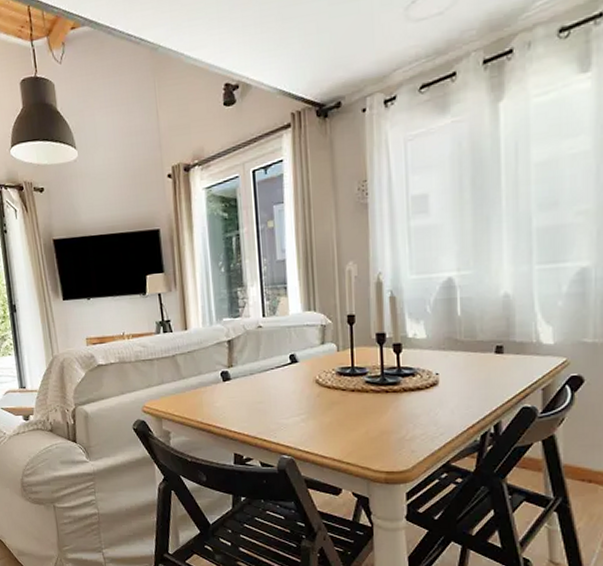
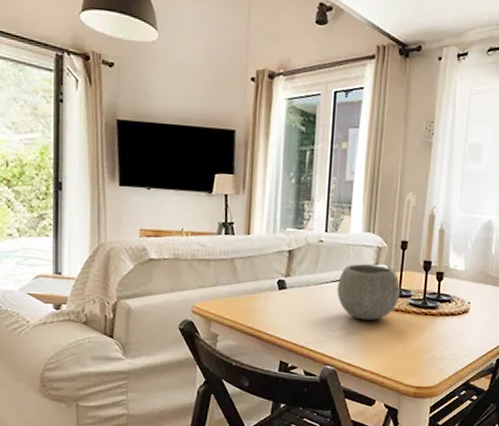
bowl: none [283,344,354,405] -> present [337,264,401,321]

